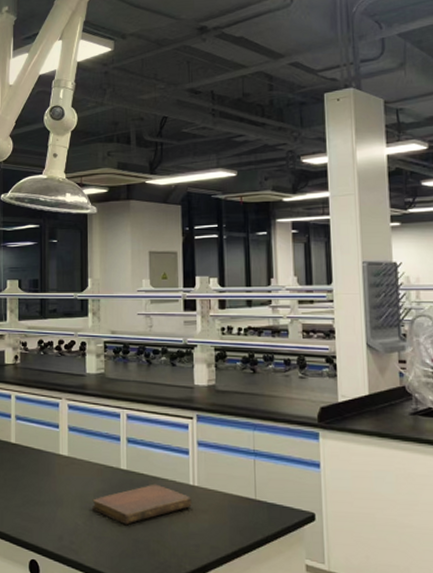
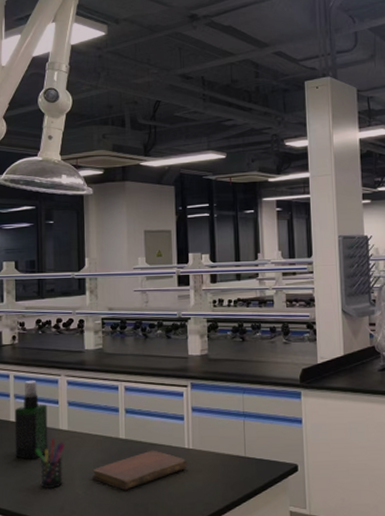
spray bottle: none [15,401,48,484] -> present [14,380,48,459]
pen holder: none [35,463,64,516] -> present [35,438,64,488]

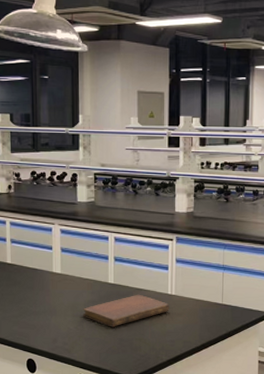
spray bottle: present [14,380,48,459] -> none [11,227,43,297]
pen holder: present [35,438,64,488] -> none [30,280,57,323]

